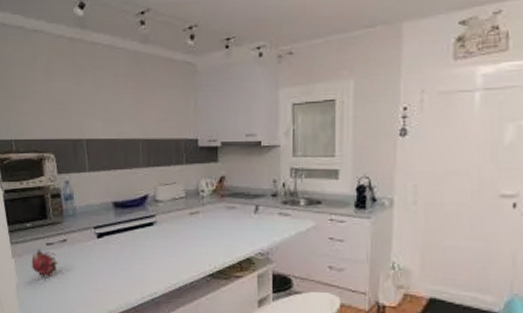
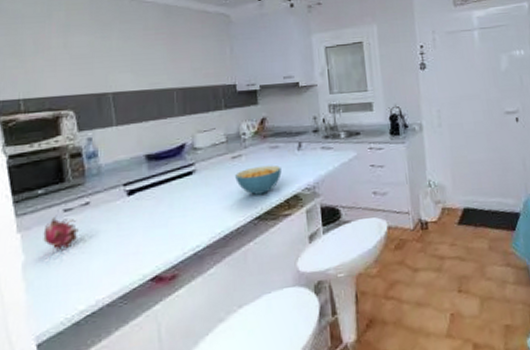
cereal bowl: none [192,225,236,253] -> present [235,165,282,195]

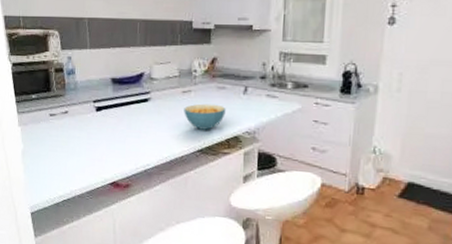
fruit: present [43,214,79,250] -> none [35,117,60,146]

